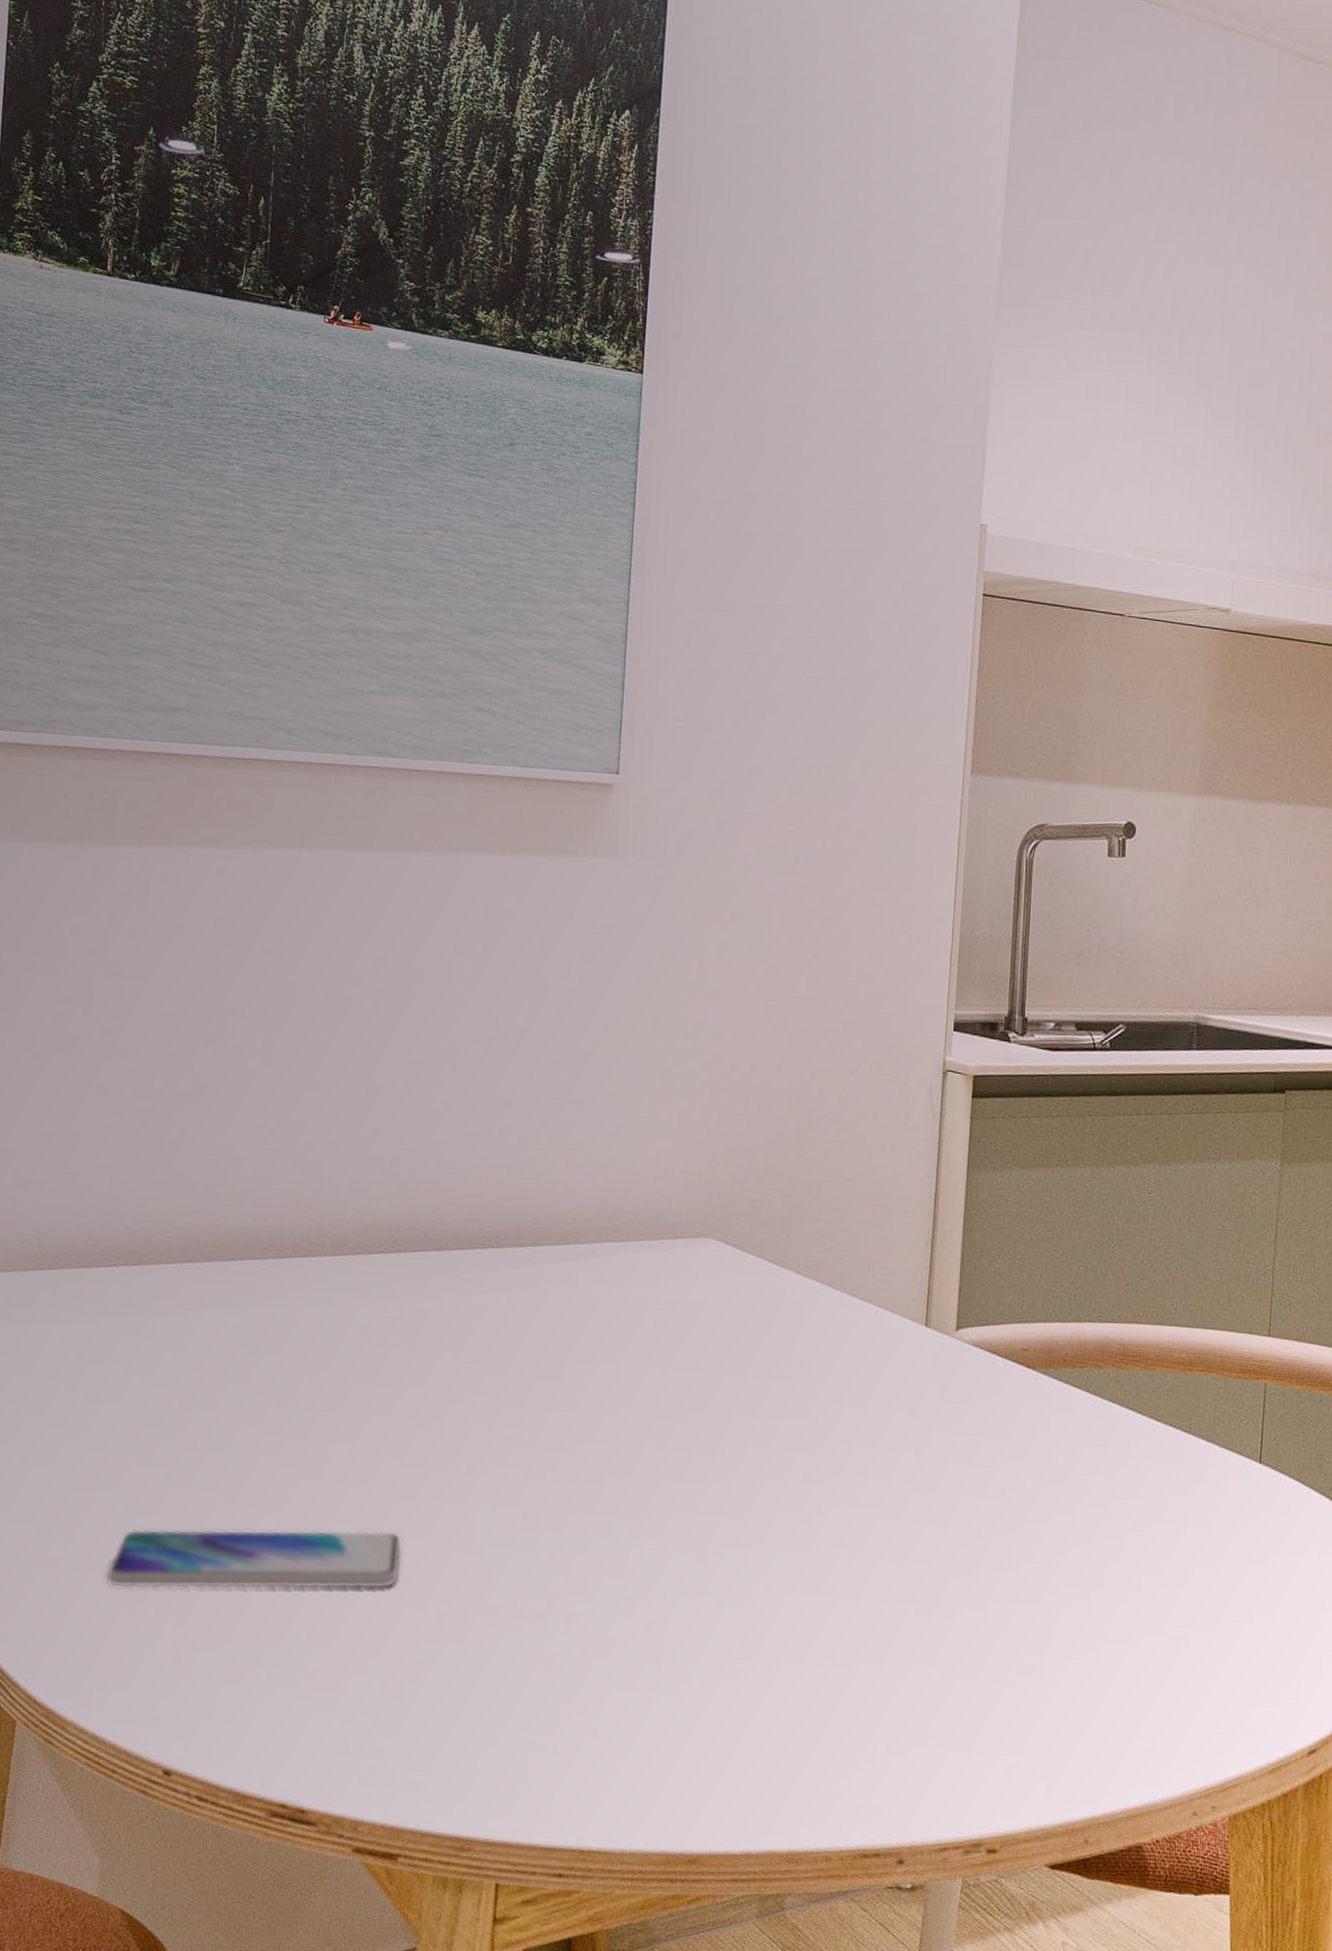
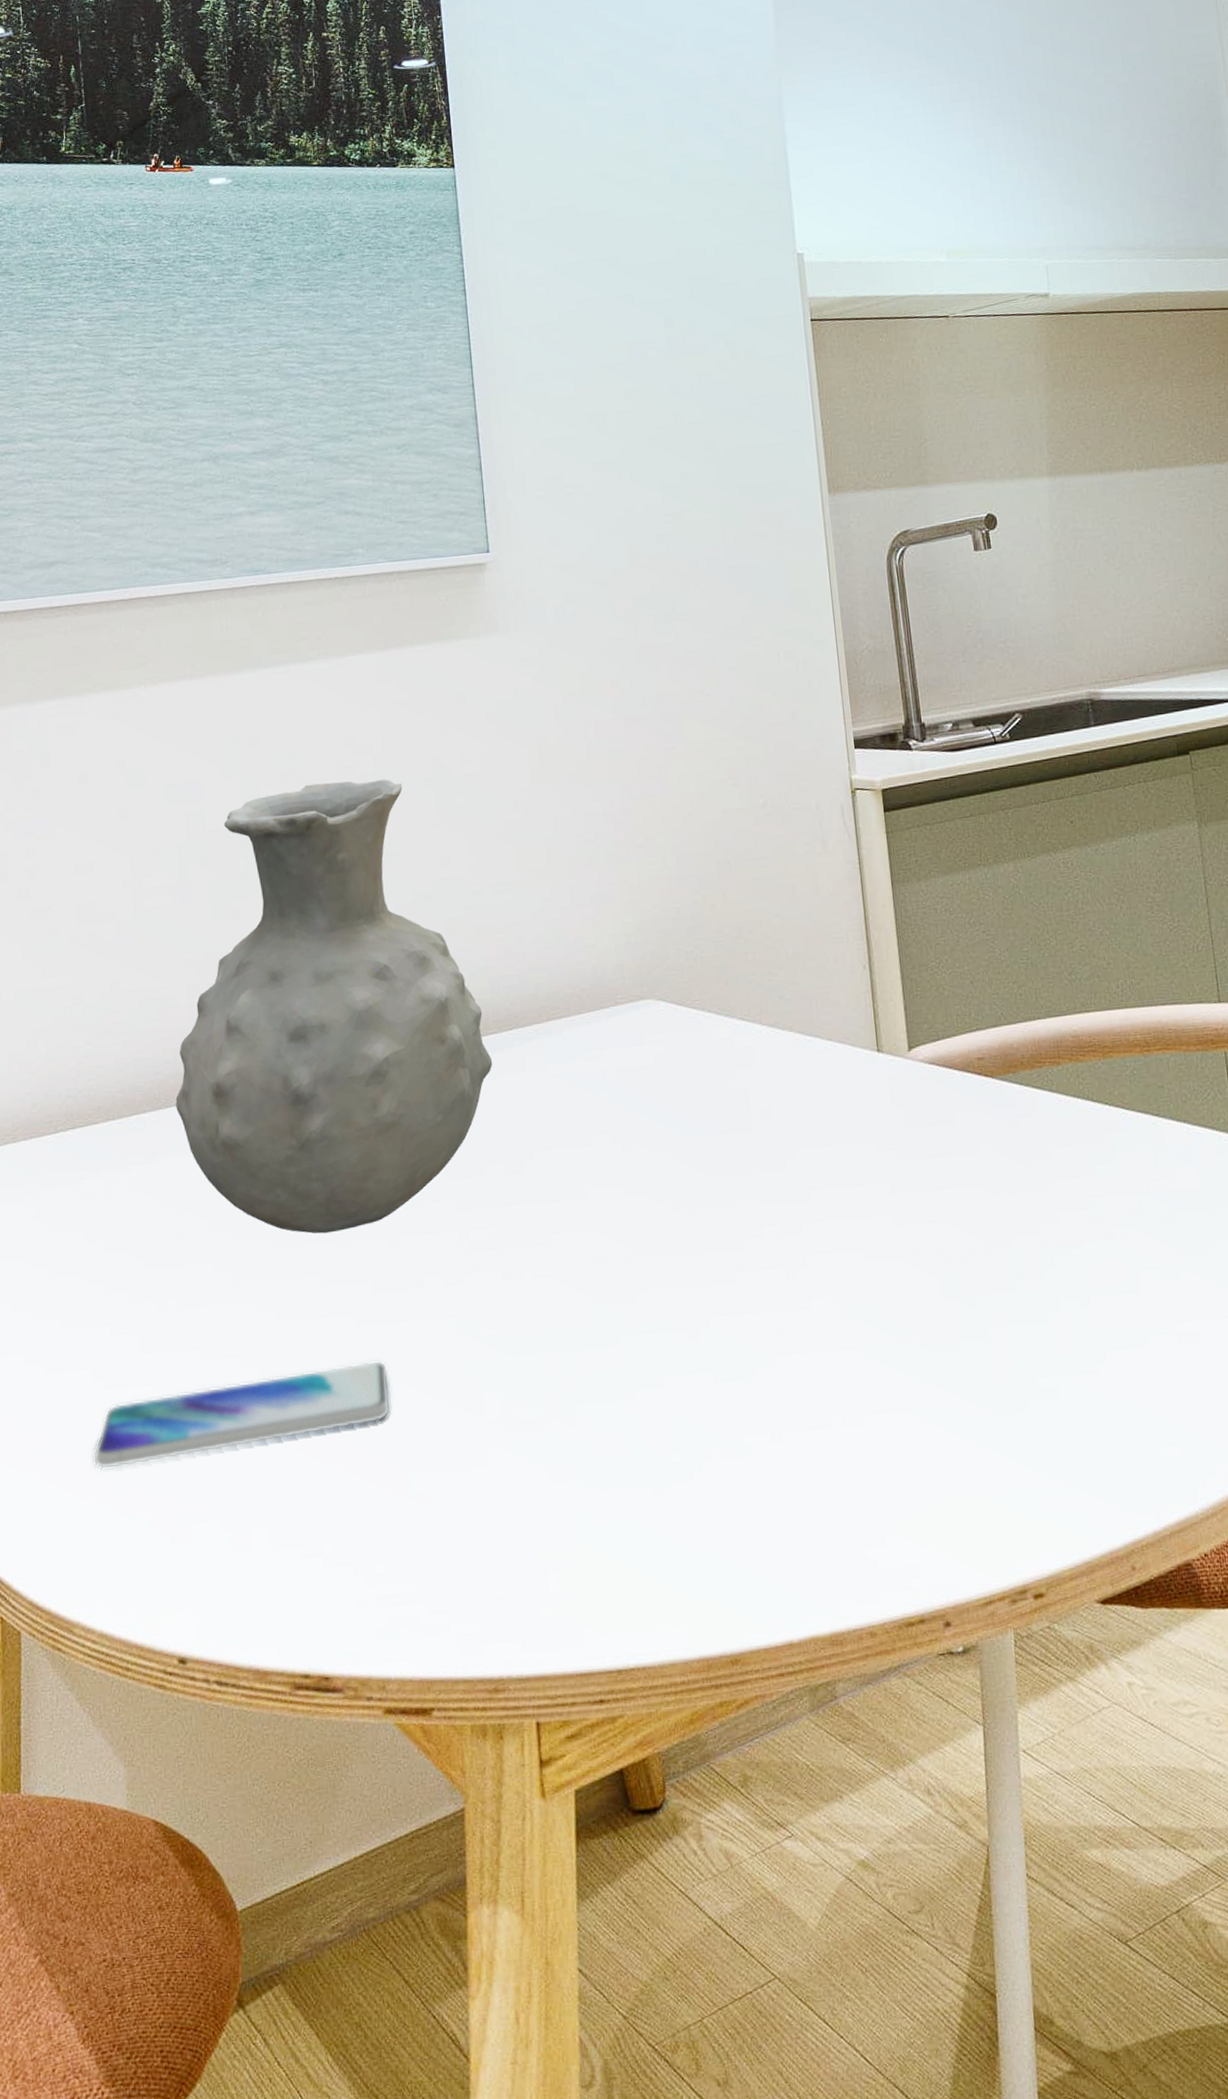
vase: none [229,973,547,1406] -> present [175,779,493,1234]

